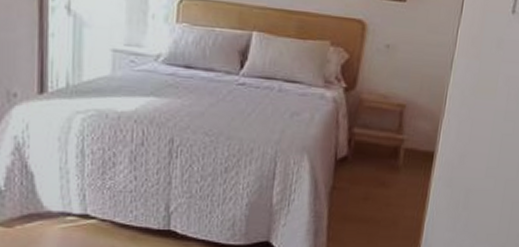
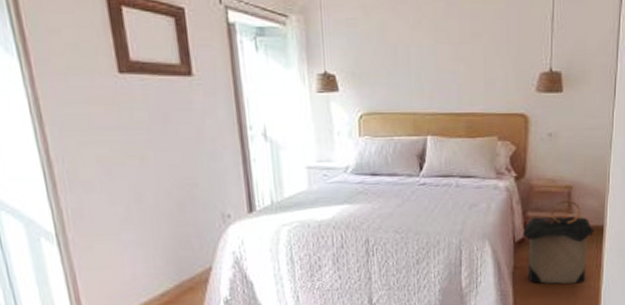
laundry hamper: none [346,118,424,213] -> present [523,199,594,284]

